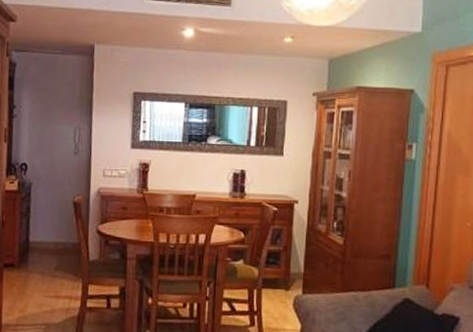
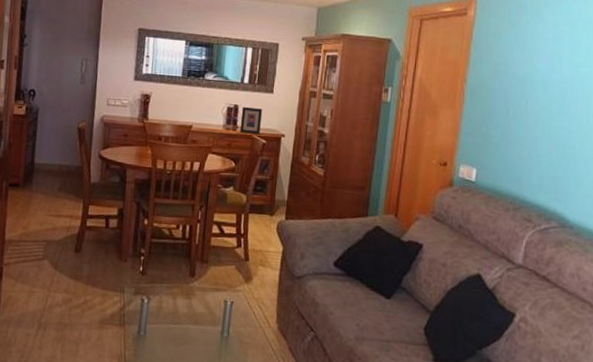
picture frame: none [248,171,273,202] -> present [239,106,263,135]

